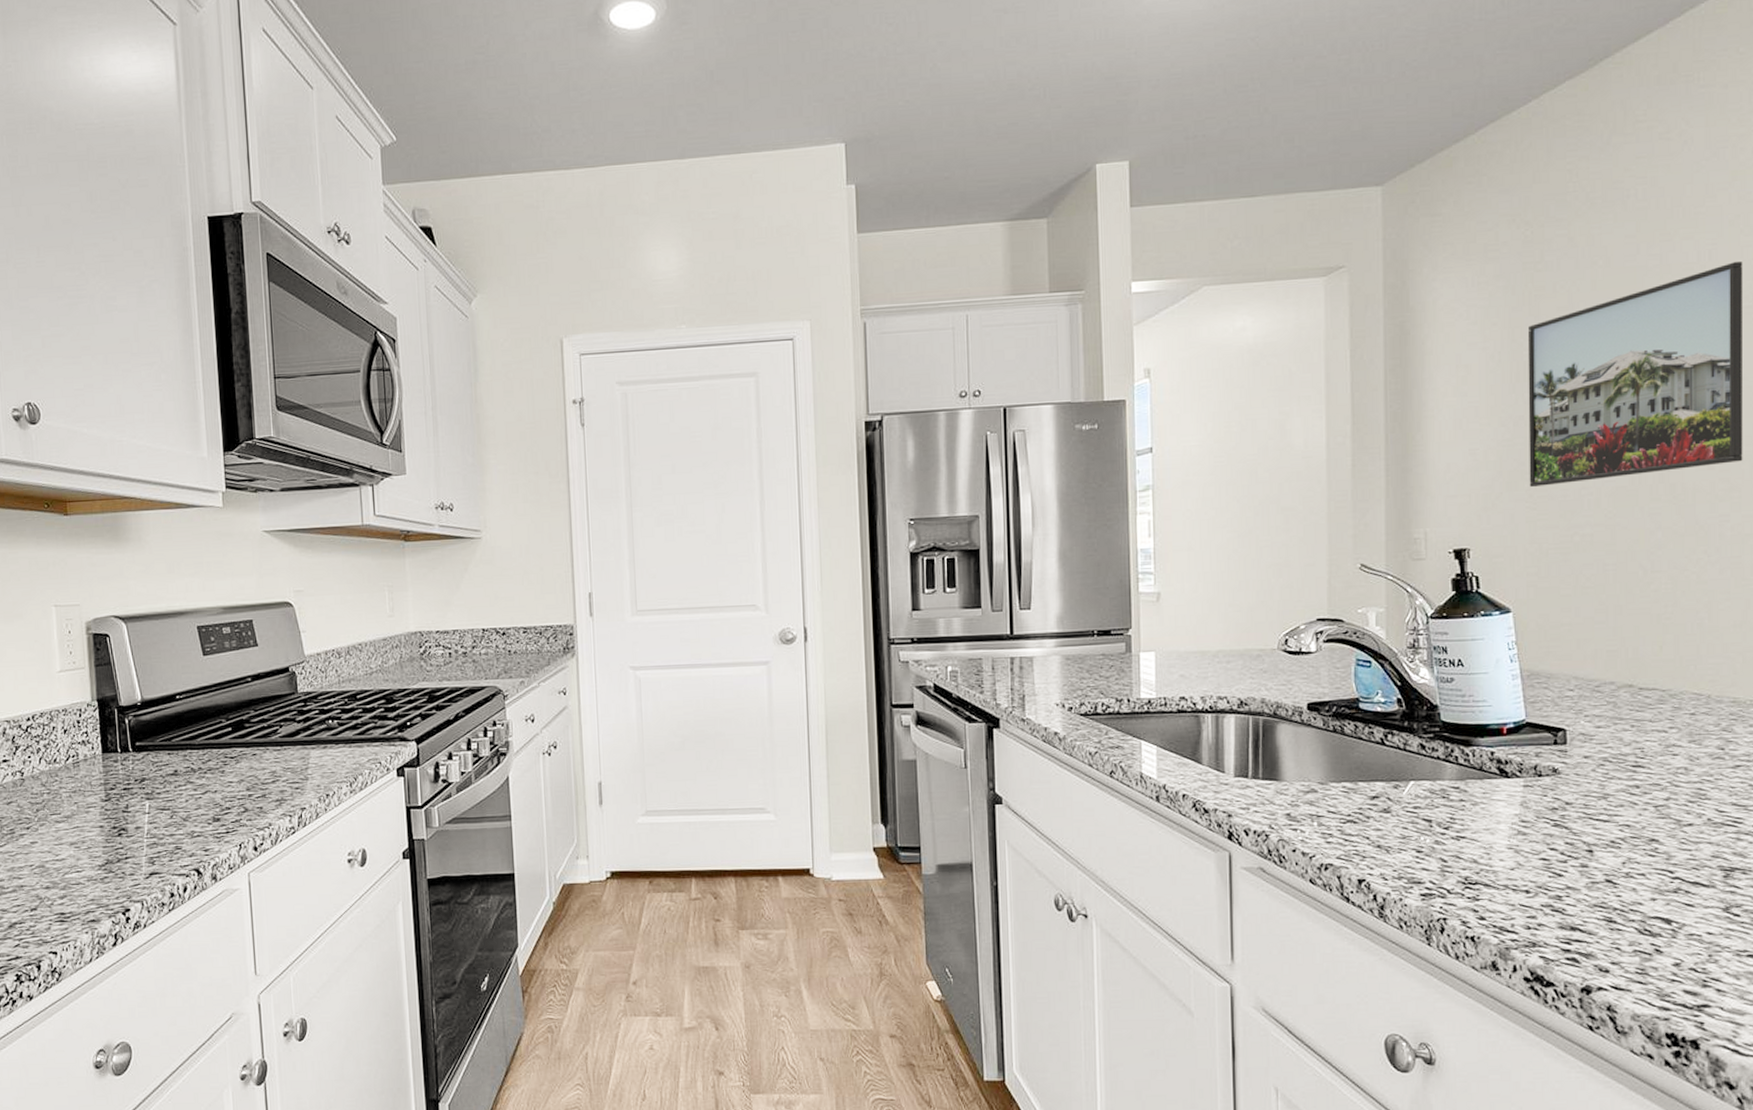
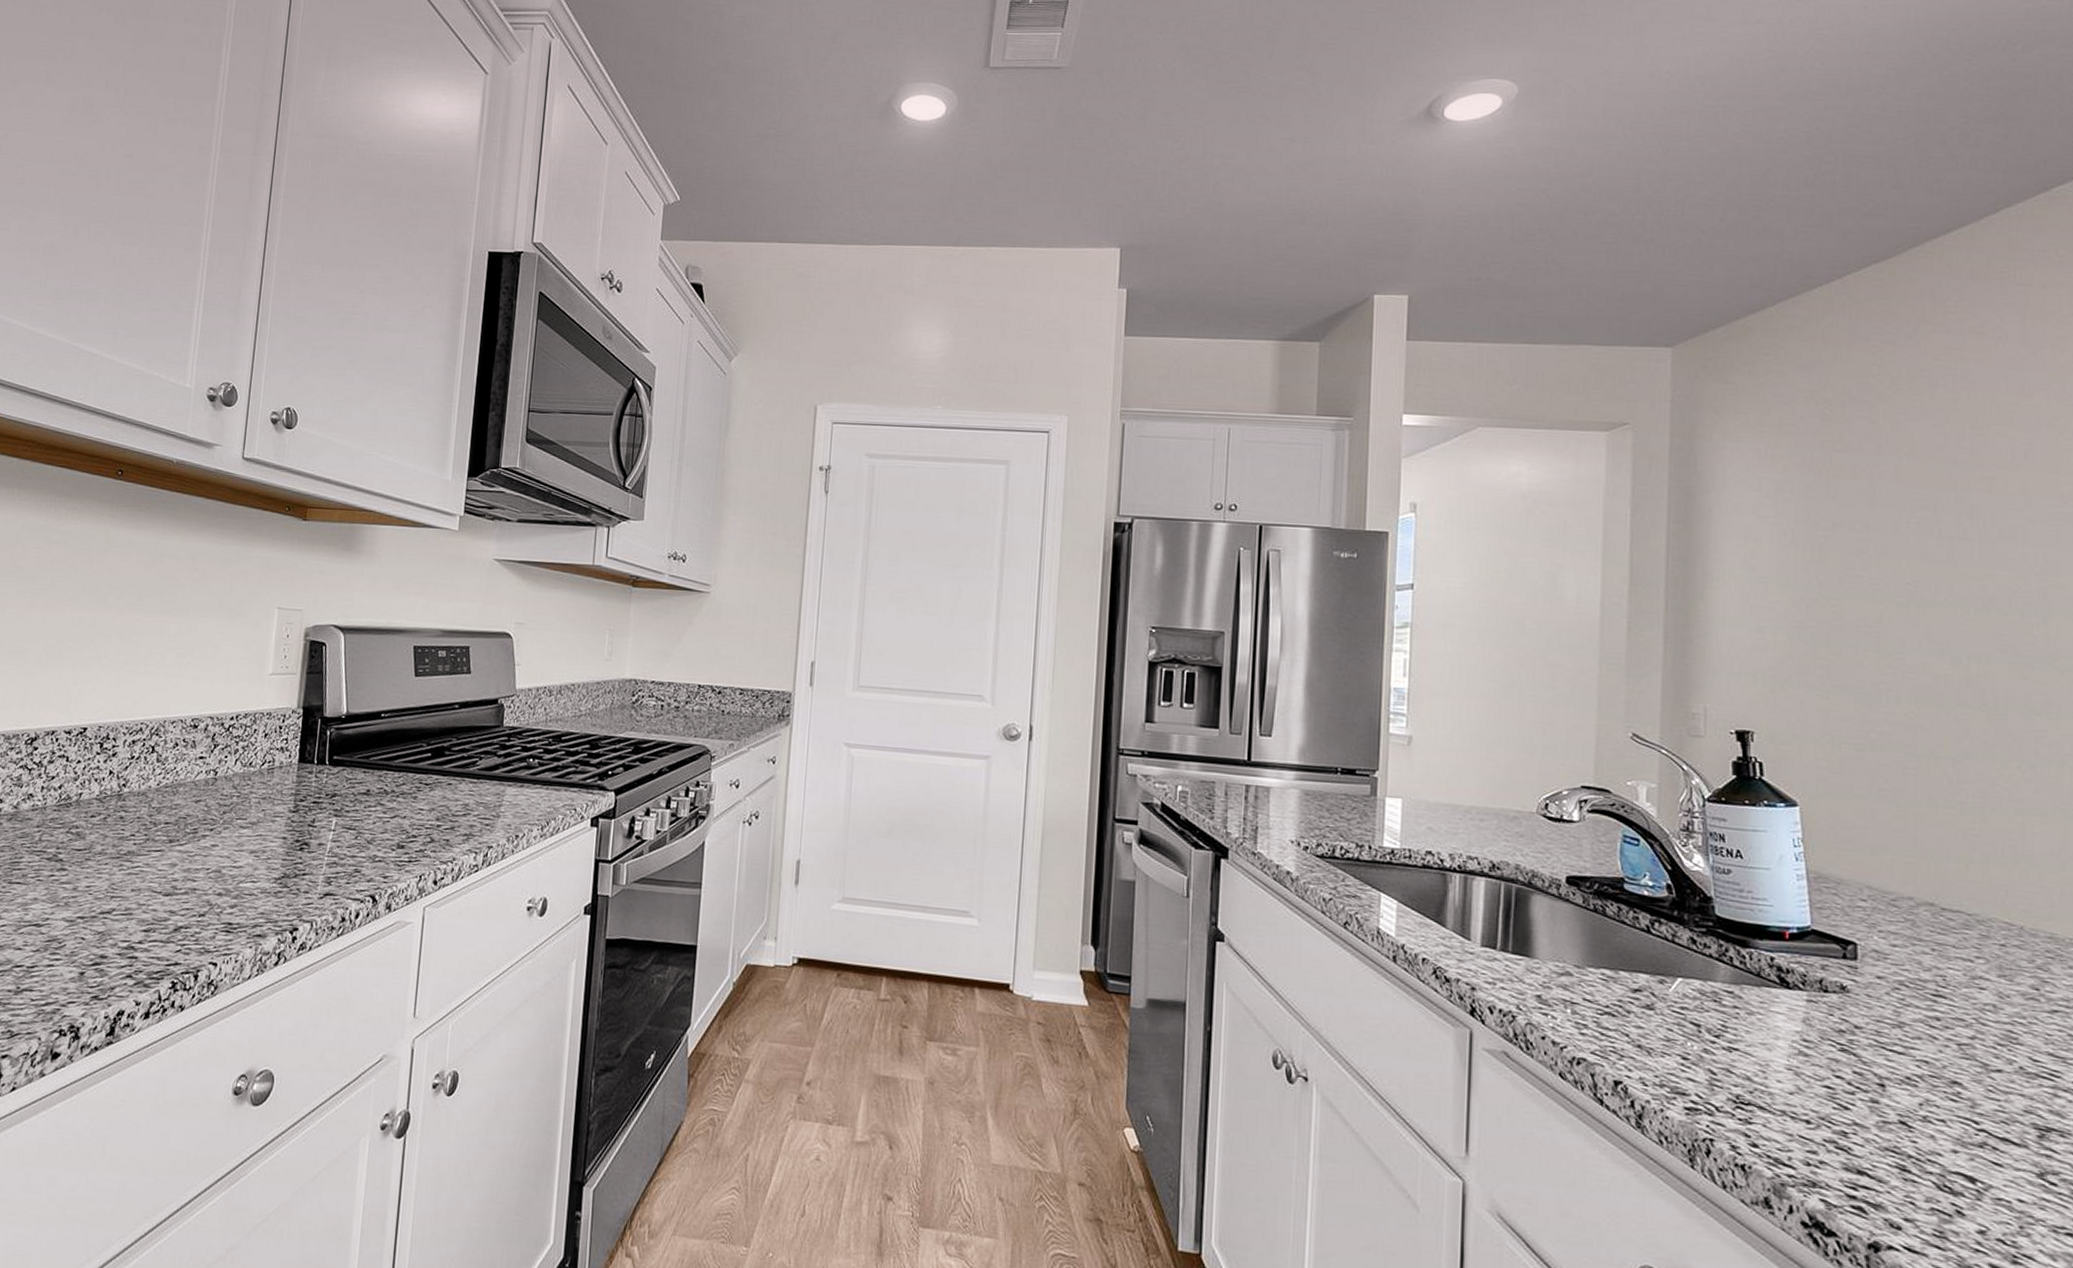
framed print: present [1527,262,1744,487] -> none [1822,465,2063,676]

